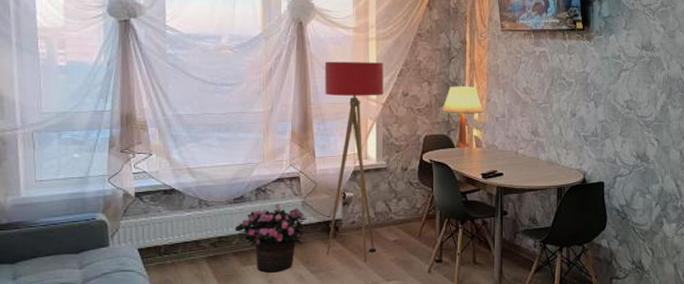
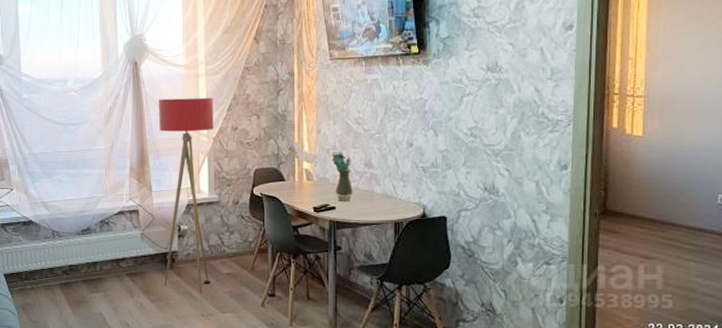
potted flower: present [235,203,306,273] -> none [83,235,146,300]
table lamp: present [442,84,484,148] -> none [272,116,314,181]
vase: none [500,119,520,168] -> present [331,151,353,201]

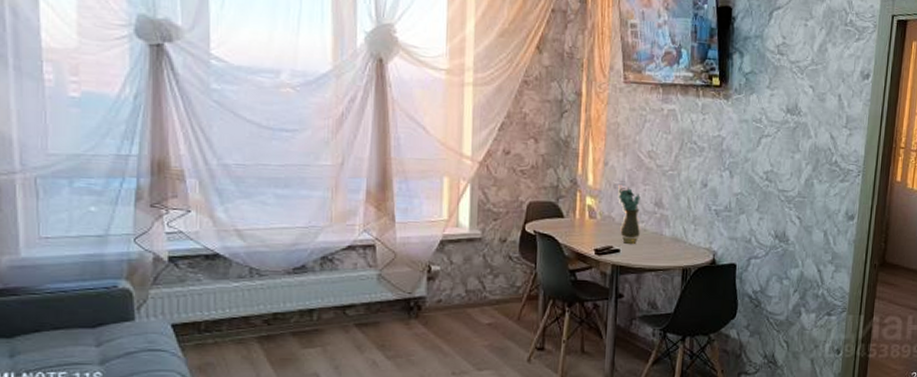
floor lamp: present [158,98,214,294] -> none [406,108,482,348]

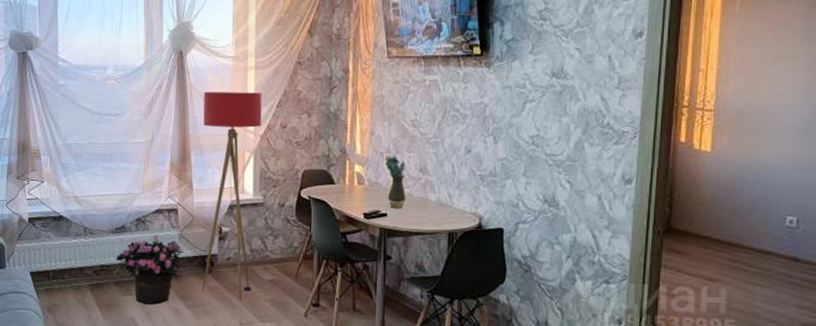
potted flower: none [293,275,382,357] -> present [116,235,183,305]
floor lamp: none [406,108,482,348] -> present [202,91,262,301]

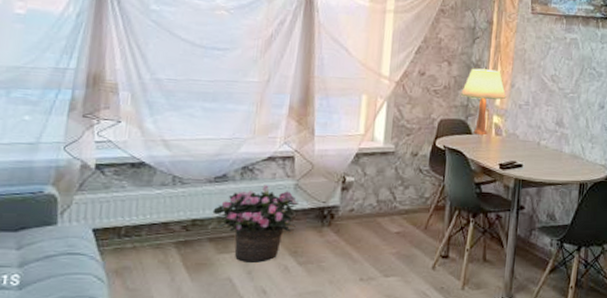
floor lamp: present [202,91,262,301] -> none [318,31,401,255]
table lamp: none [322,116,367,185] -> present [461,66,507,136]
vase: present [384,154,406,208] -> none [522,106,543,160]

